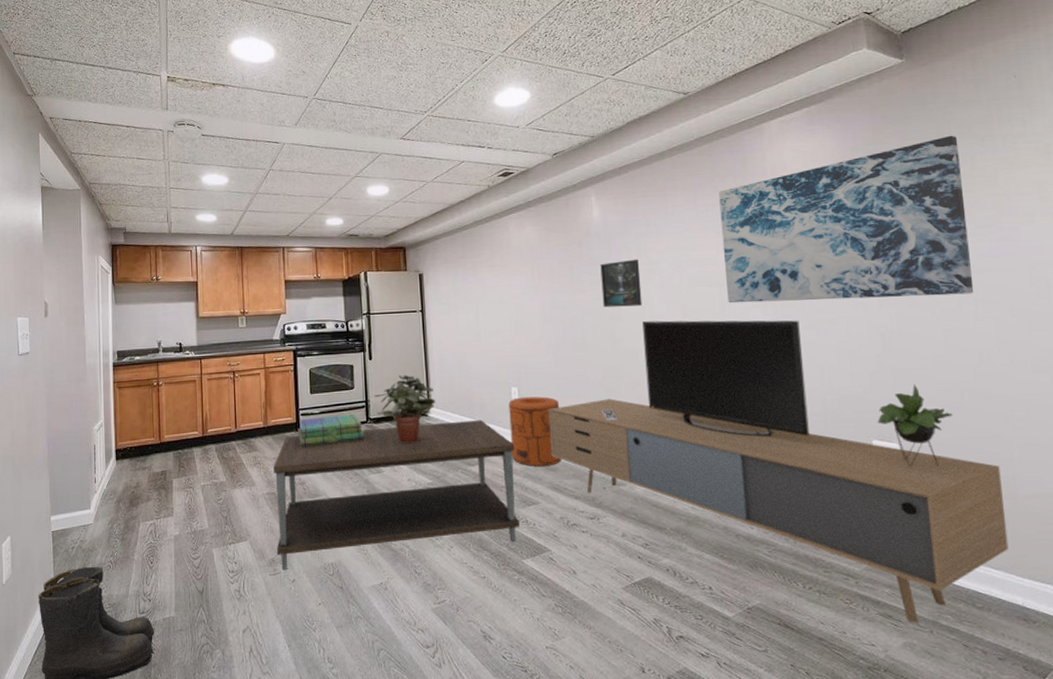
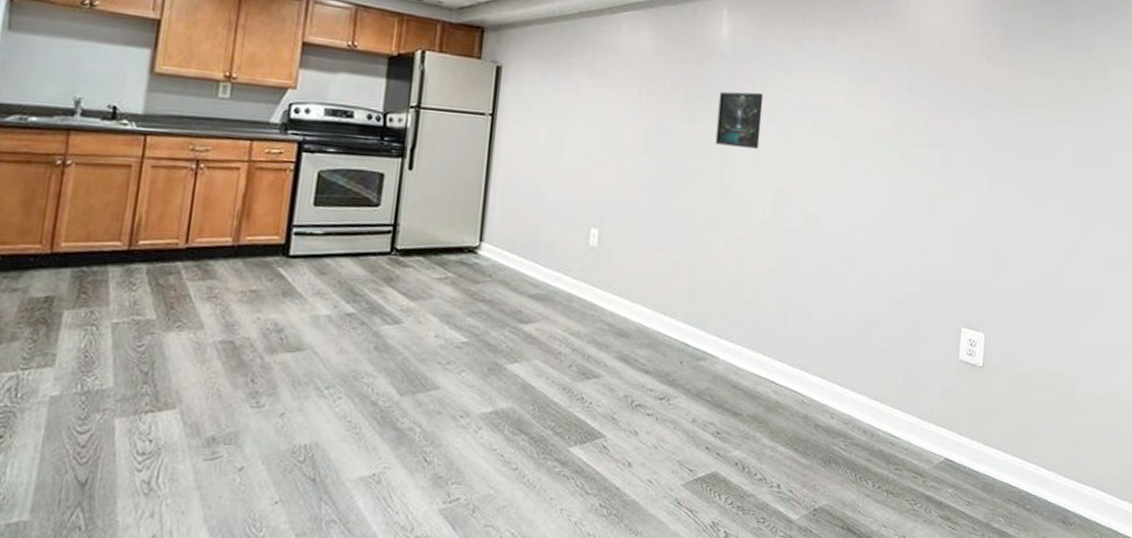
coffee table: present [273,419,520,569] -> none [222,262,583,452]
stack of books: present [297,414,365,447] -> none [283,239,385,280]
potted plant: present [373,375,435,444] -> none [406,195,490,288]
trash can: present [508,396,562,466] -> none [577,241,646,331]
media console: present [548,320,1009,623] -> none [625,167,1067,526]
wall art: present [718,135,974,304] -> none [848,19,1082,185]

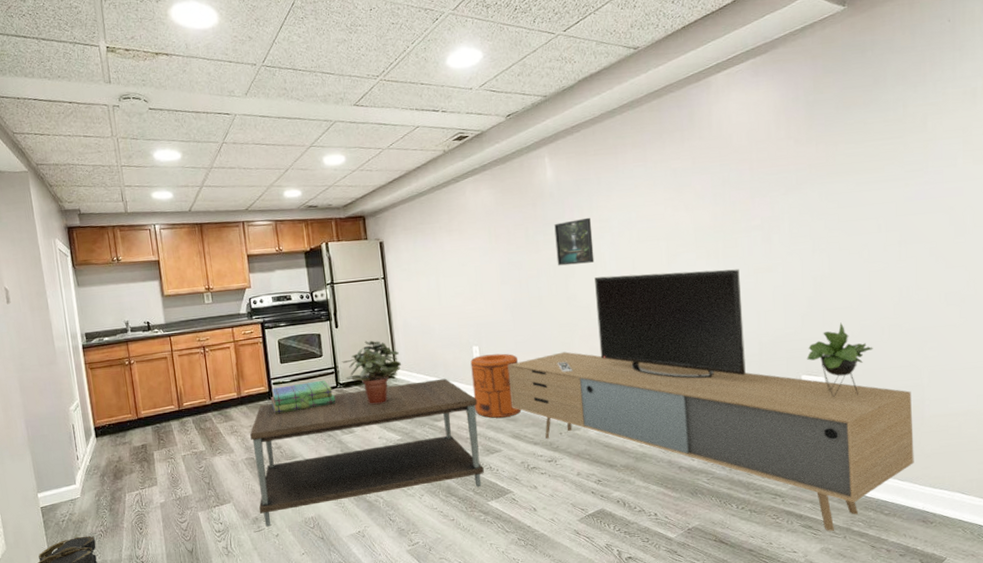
coffee table: none [222,262,583,452] -> present [250,378,484,526]
stack of books: none [283,239,385,280] -> present [270,380,336,415]
potted plant: none [406,195,490,288] -> present [342,340,401,405]
trash can: none [577,241,646,331] -> present [470,353,522,418]
media console: none [625,167,1067,526] -> present [507,269,914,531]

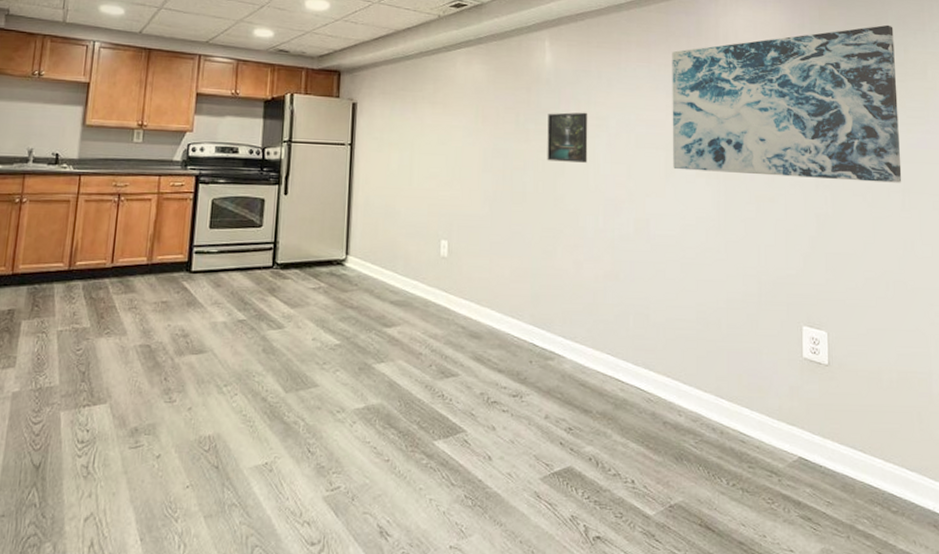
coffee table: present [250,378,484,526] -> none [142,274,438,442]
stack of books: present [270,380,336,415] -> none [187,256,269,292]
potted plant: present [342,340,401,405] -> none [284,215,354,296]
trash can: present [470,353,522,418] -> none [433,252,492,333]
media console: present [507,269,914,531] -> none [476,180,923,527]
wall art: none [667,82,899,256] -> present [672,24,902,183]

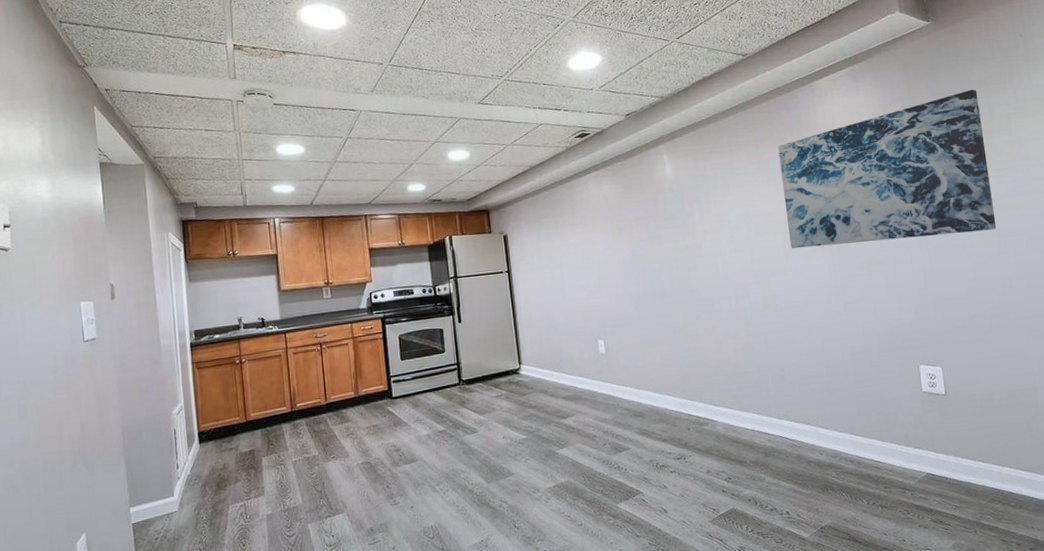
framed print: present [547,112,588,163] -> none [675,211,715,259]

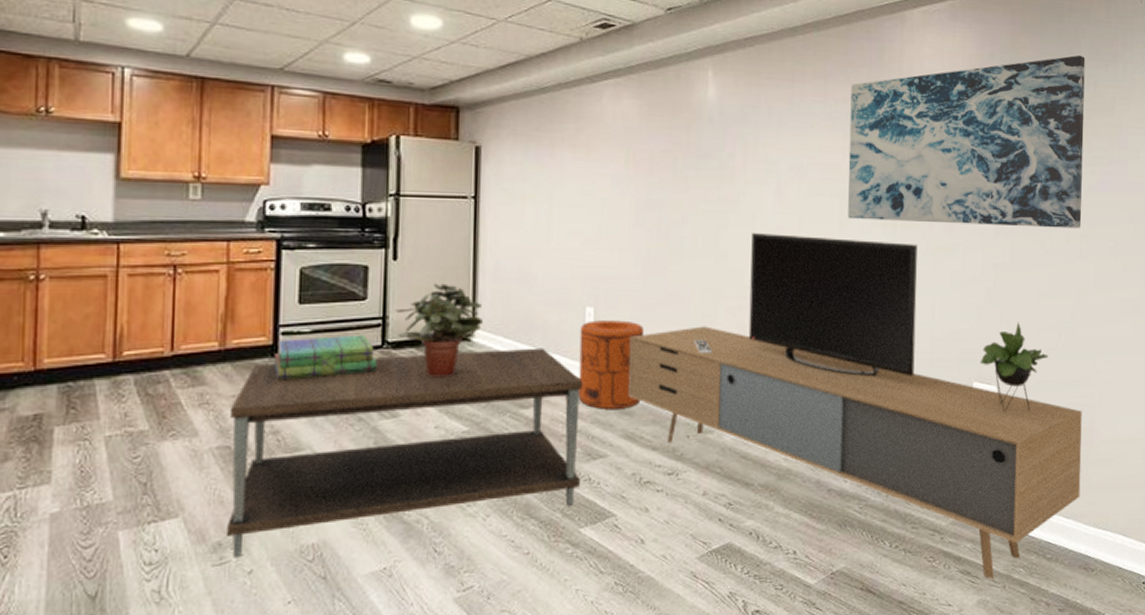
coffee table: none [367,373,612,538] -> present [227,347,583,557]
stack of books: none [389,377,458,415] -> present [273,334,378,381]
potted plant: none [464,335,526,402] -> present [395,283,483,378]
trash can: none [596,347,649,414] -> present [578,320,645,409]
media console: none [633,261,1034,526] -> present [627,233,1082,579]

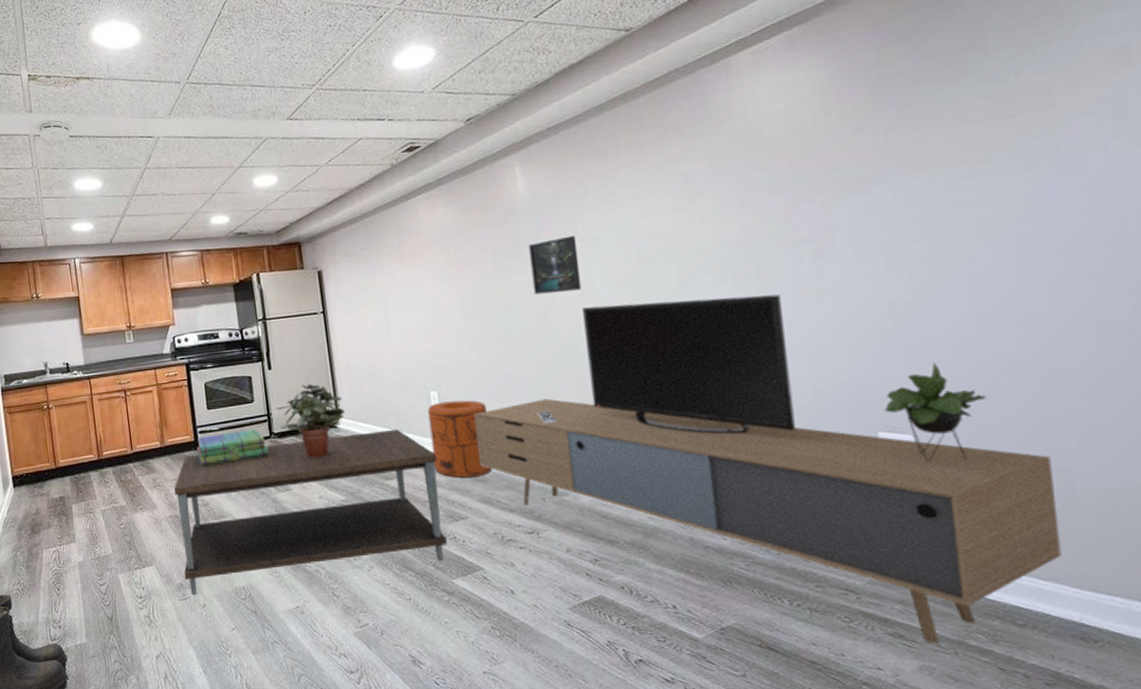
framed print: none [708,155,756,214] -> present [528,235,582,295]
wall art: present [848,55,1086,229] -> none [673,46,1018,280]

